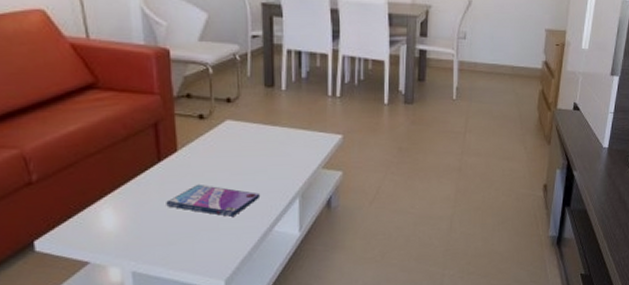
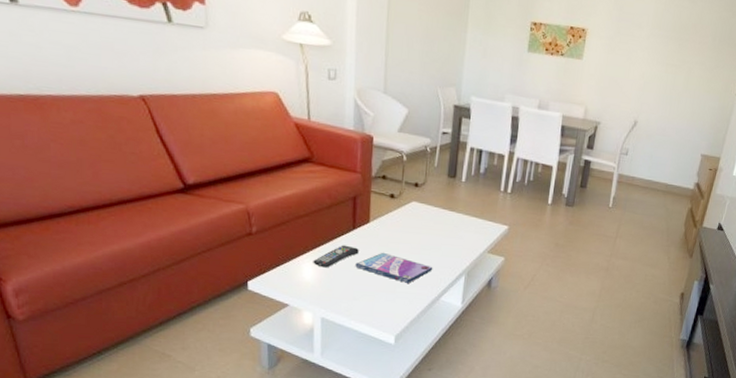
remote control: none [113,181,169,212] -> present [313,244,359,268]

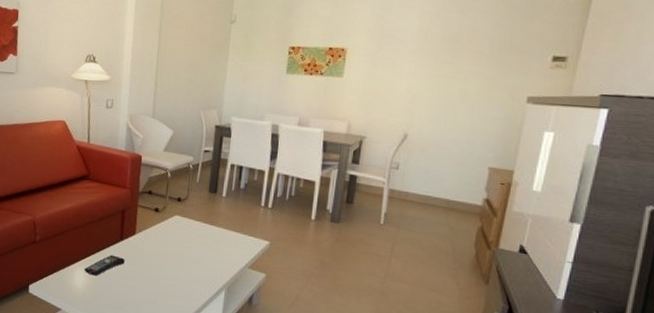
video game case: present [355,253,433,283] -> none [121,264,194,295]

